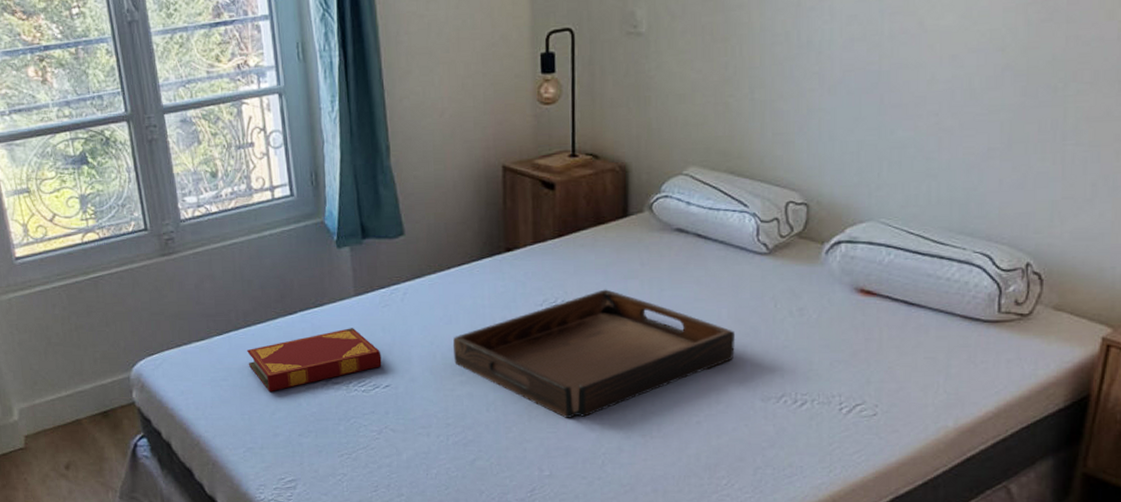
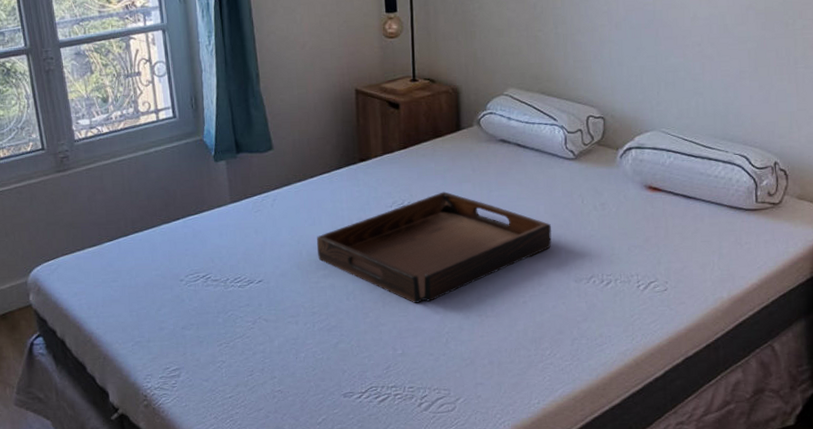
hardback book: present [247,328,382,391] -> none [135,231,255,290]

